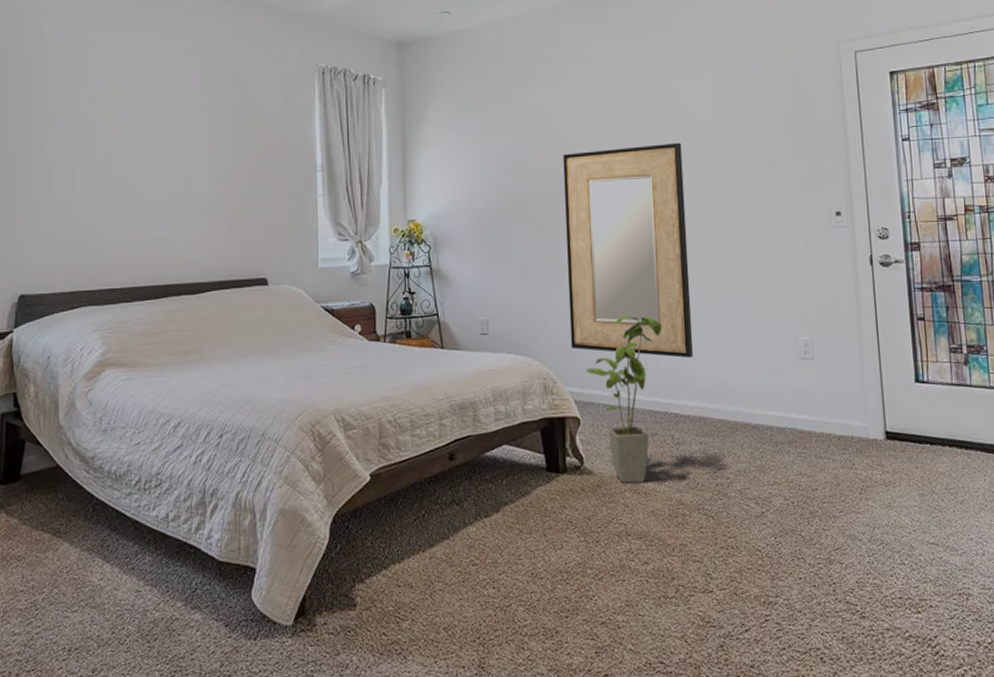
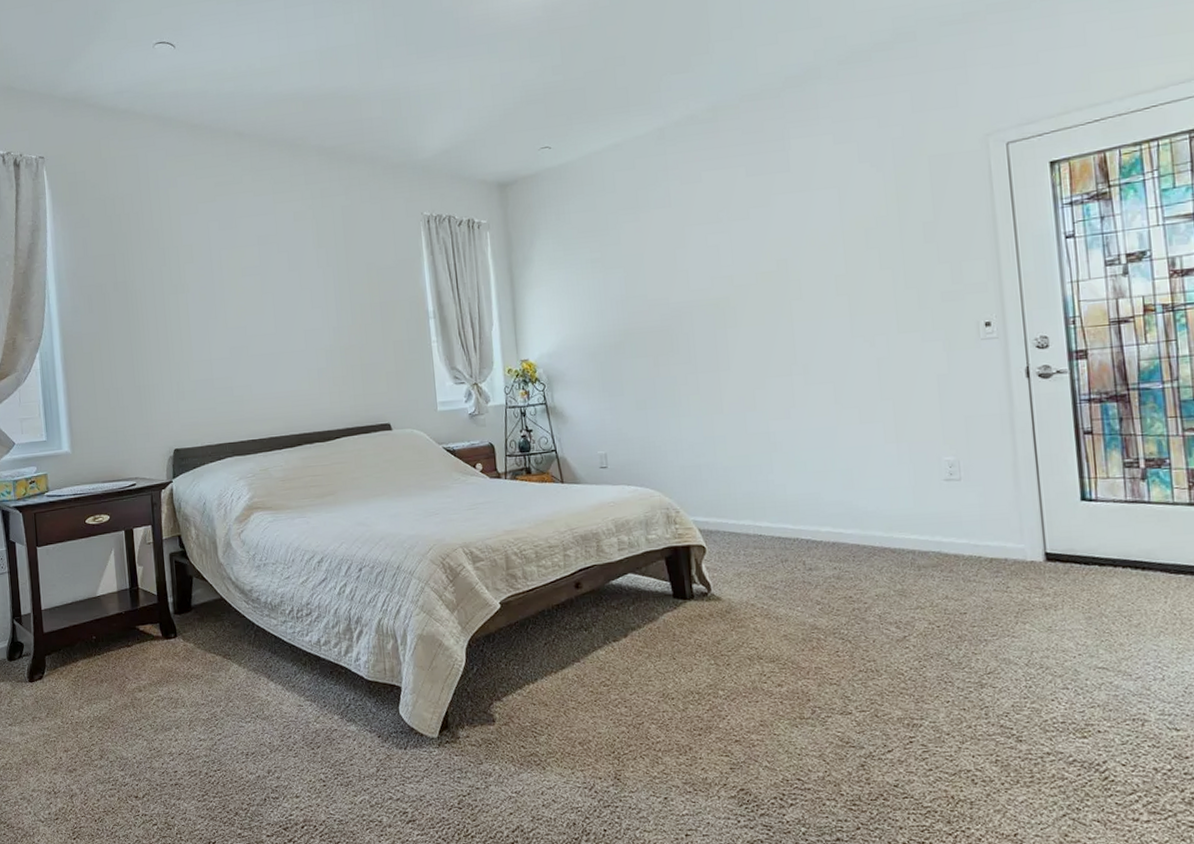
home mirror: present [563,142,693,359] -> none [676,261,824,484]
house plant: present [586,314,663,483] -> none [710,442,790,608]

